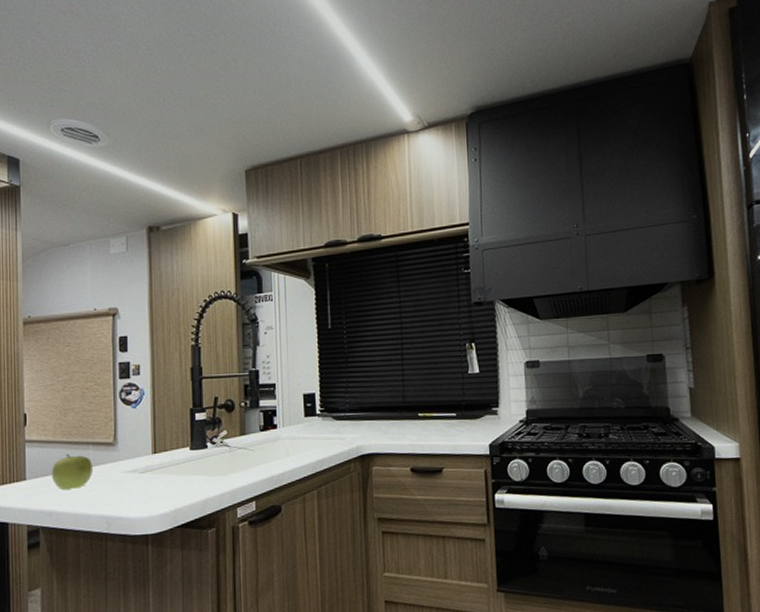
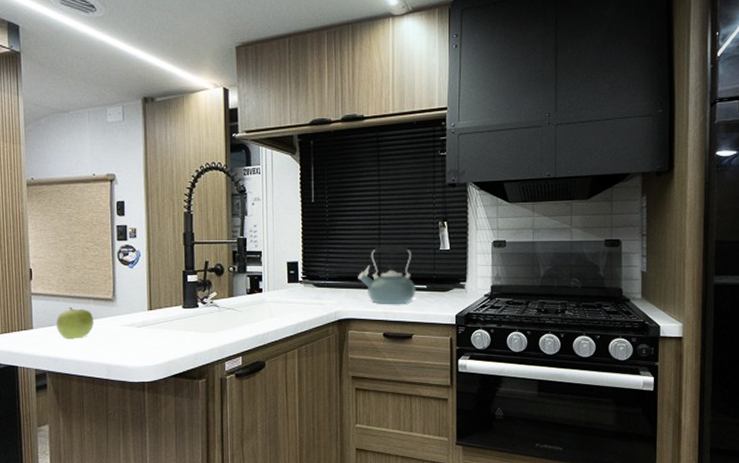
kettle: none [380,371,445,436] -> present [358,246,416,304]

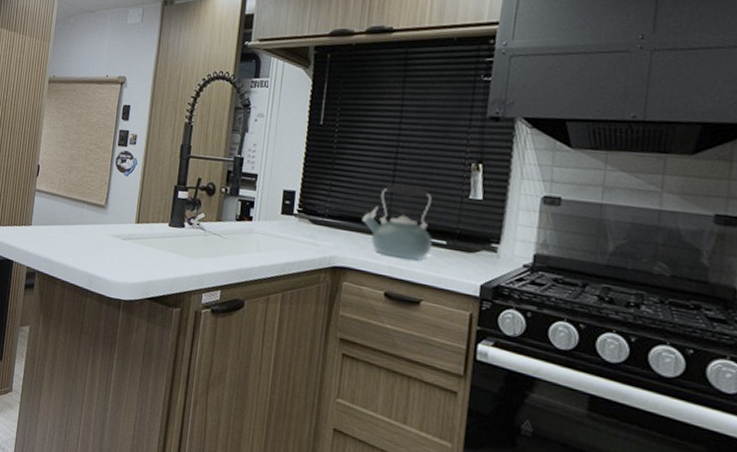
fruit: present [56,307,95,339] -> none [51,209,85,242]

